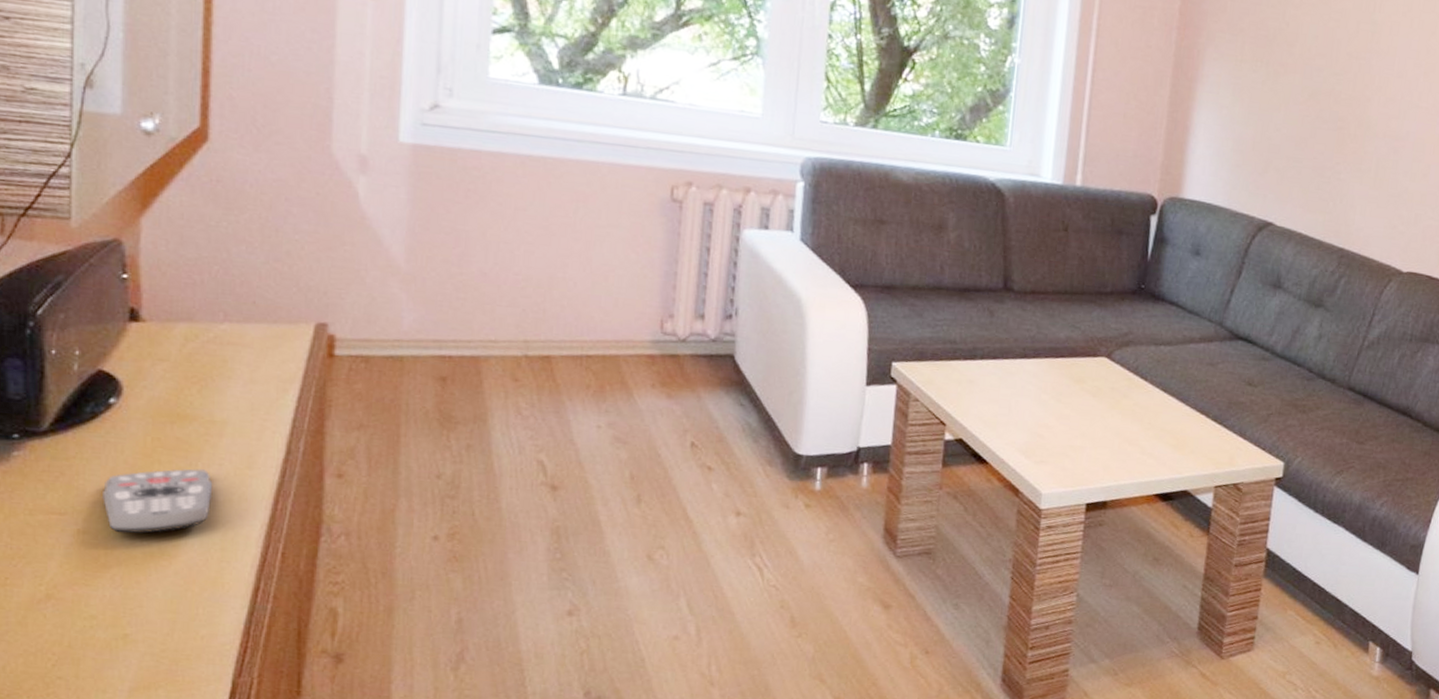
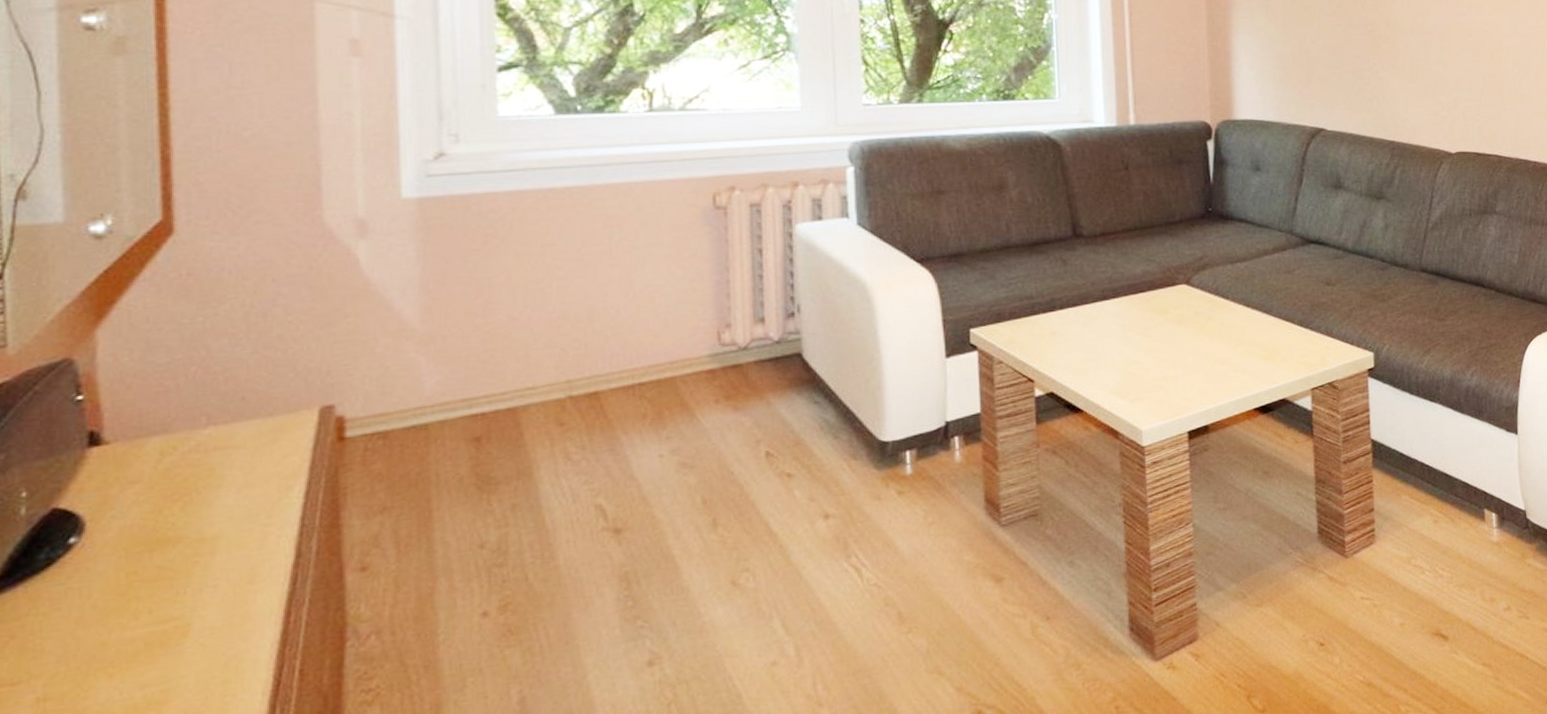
remote control: present [103,469,213,534] -> none [67,595,208,691]

